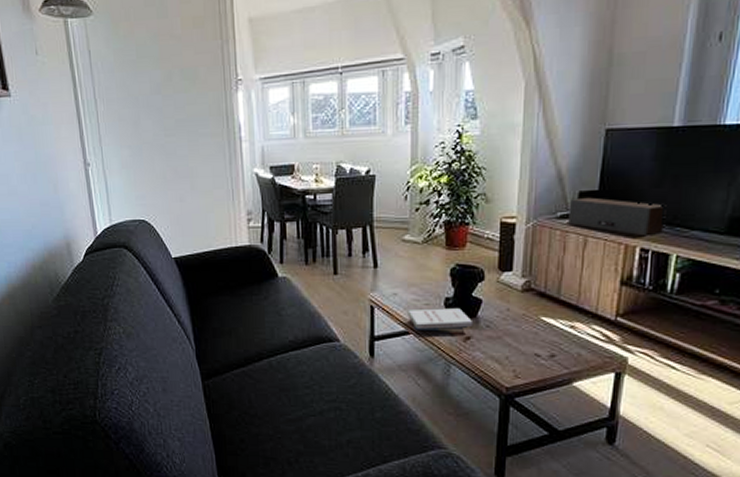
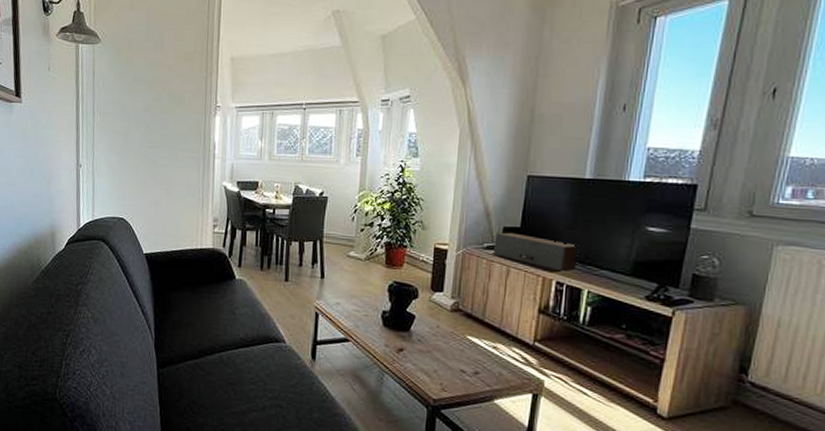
books: present [407,308,474,332] -> none [348,319,407,344]

